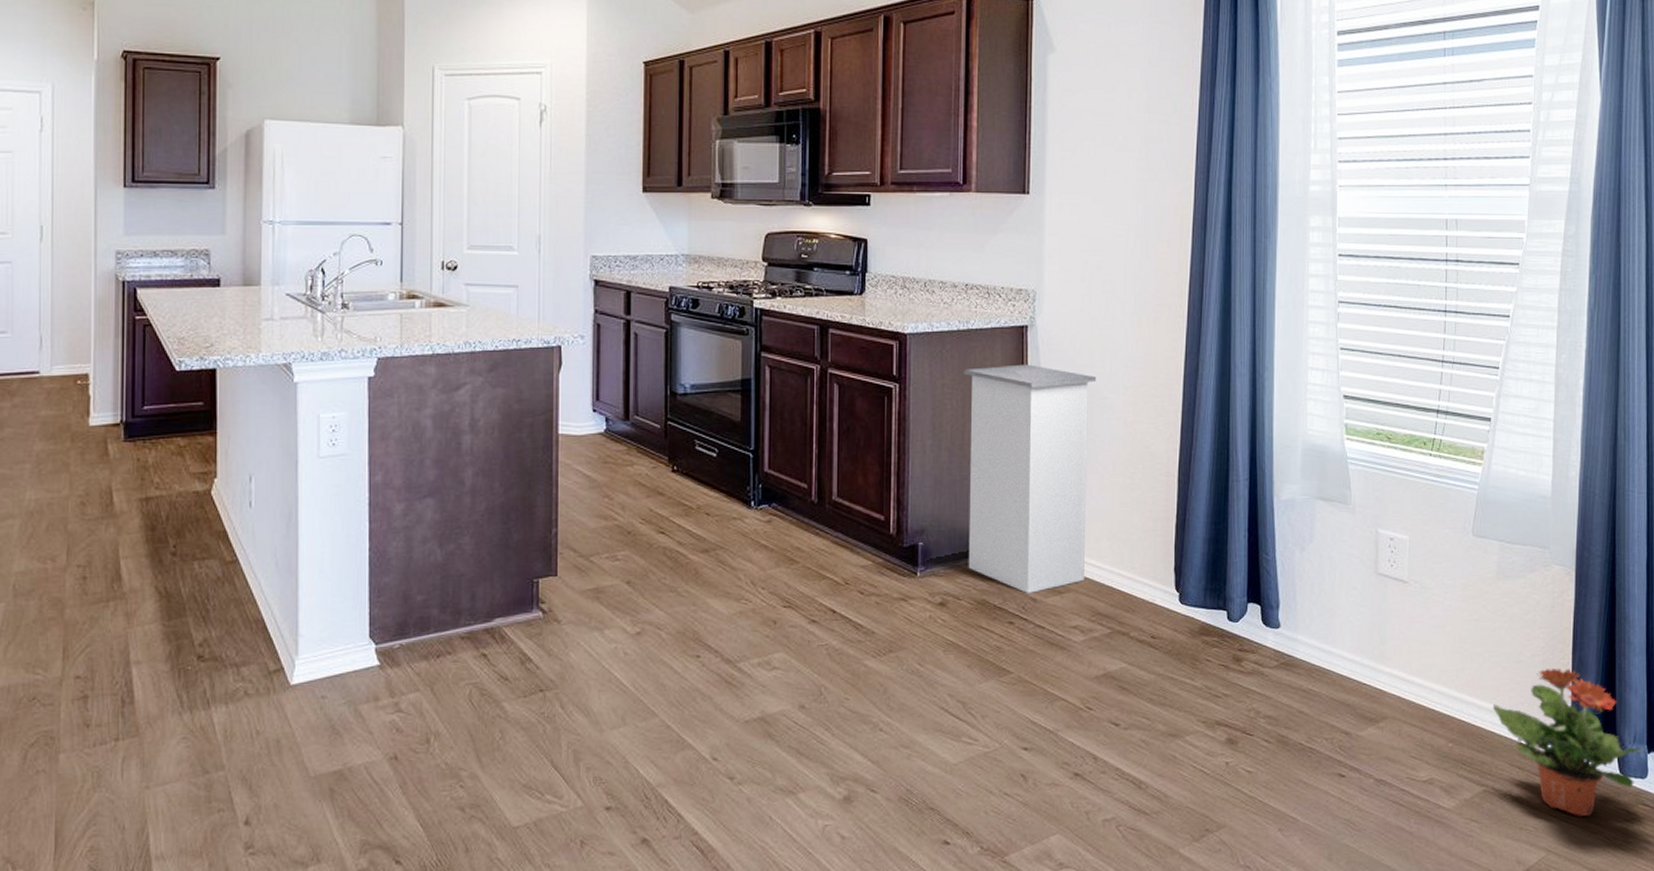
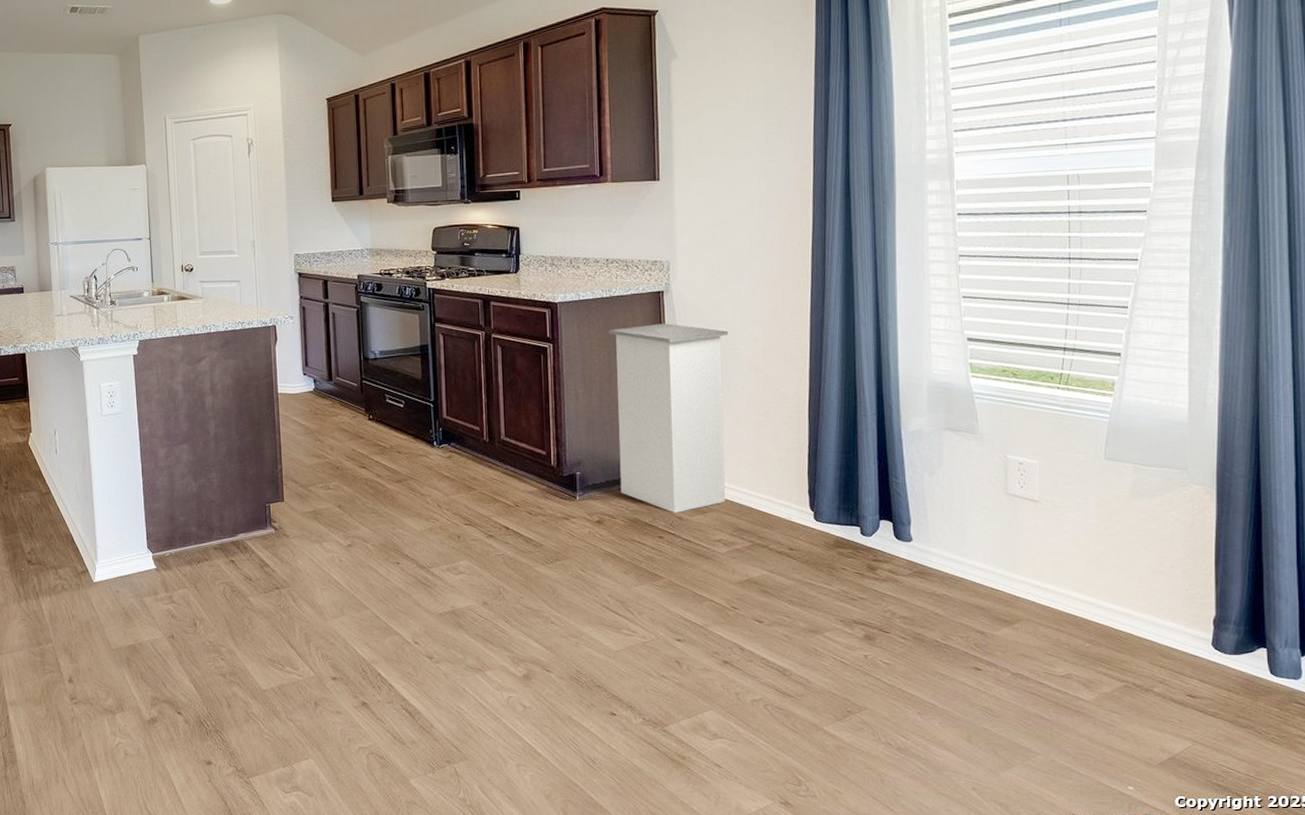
potted plant: present [1492,667,1643,818] -> none [1130,577,1296,713]

